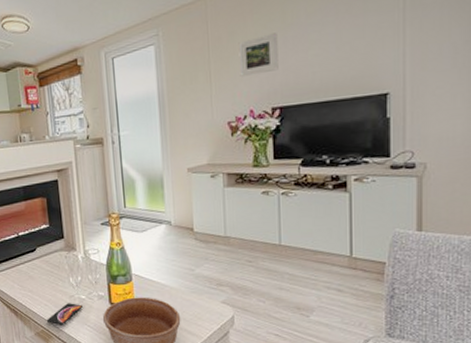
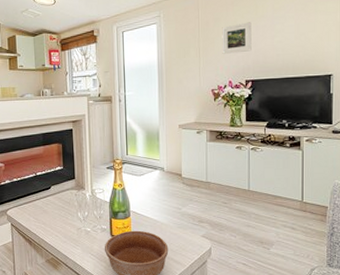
smartphone: present [46,303,83,326] -> none [56,234,88,254]

